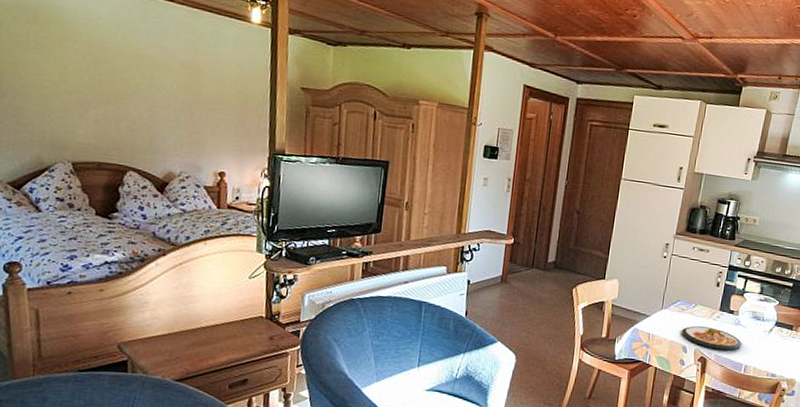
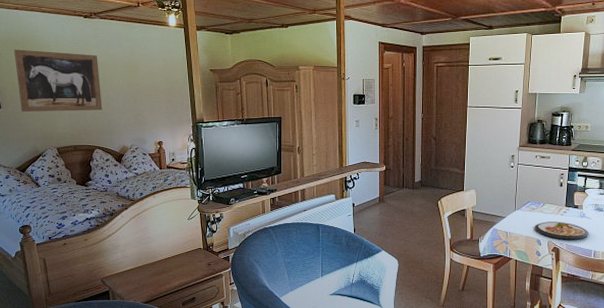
wall art: none [21,19,146,120] -> present [14,49,102,112]

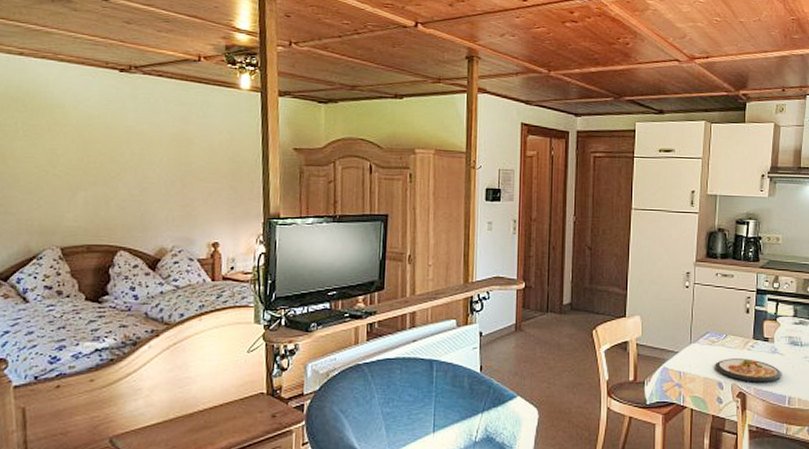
wall art: present [14,49,102,112] -> none [9,109,135,197]

